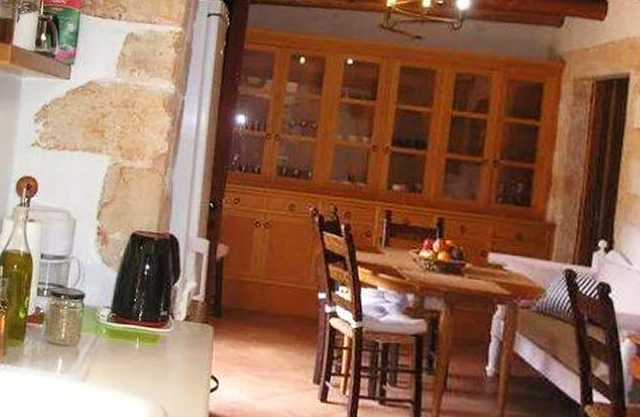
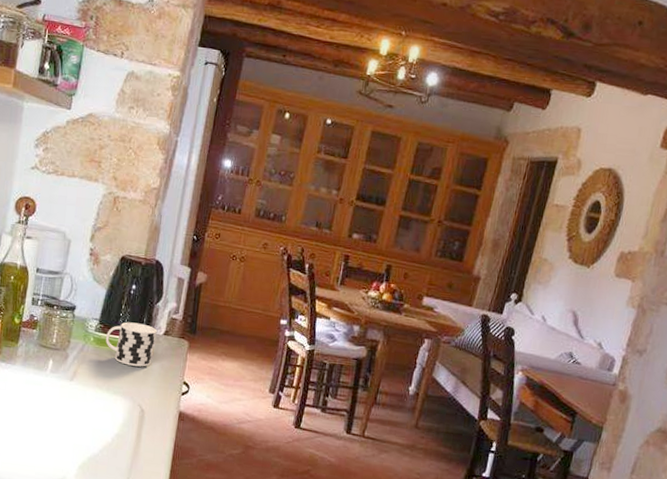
cup: none [120,308,176,361] -> present [106,322,157,367]

